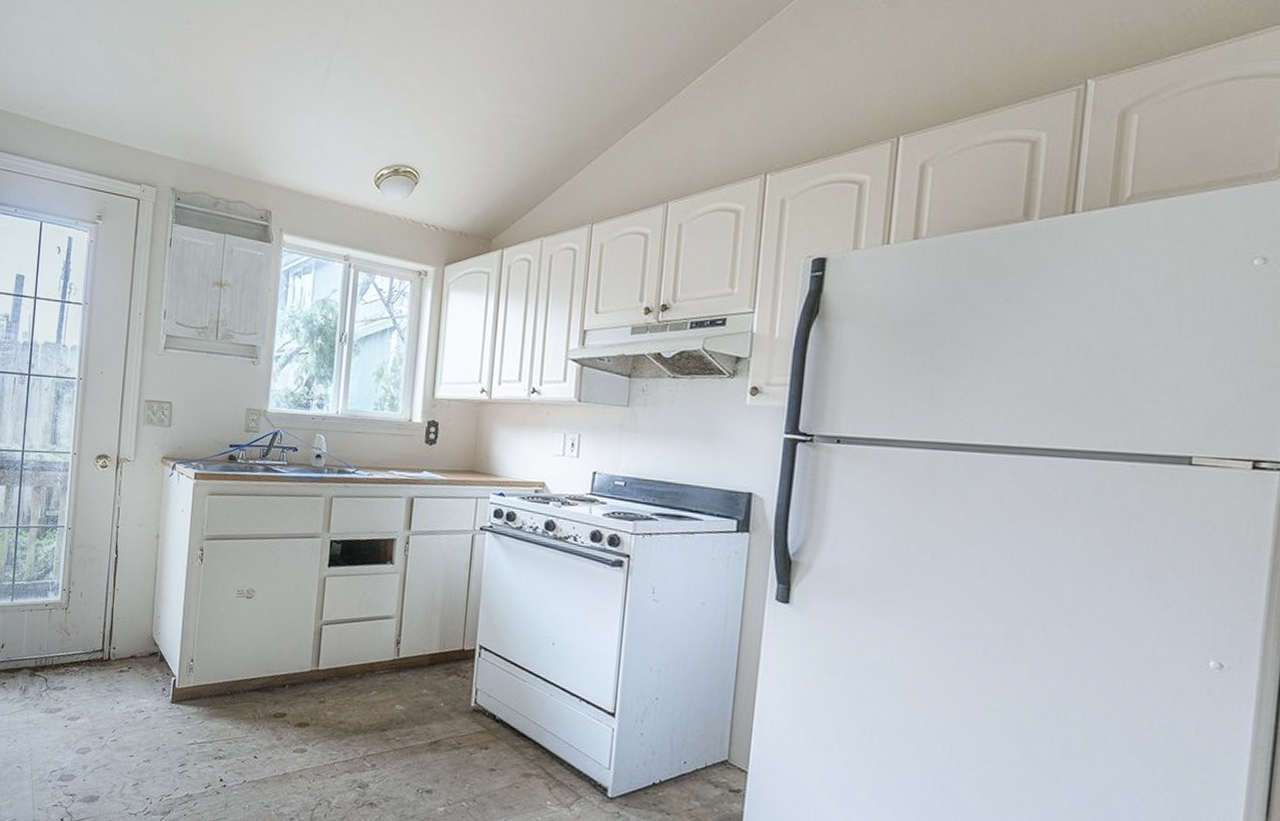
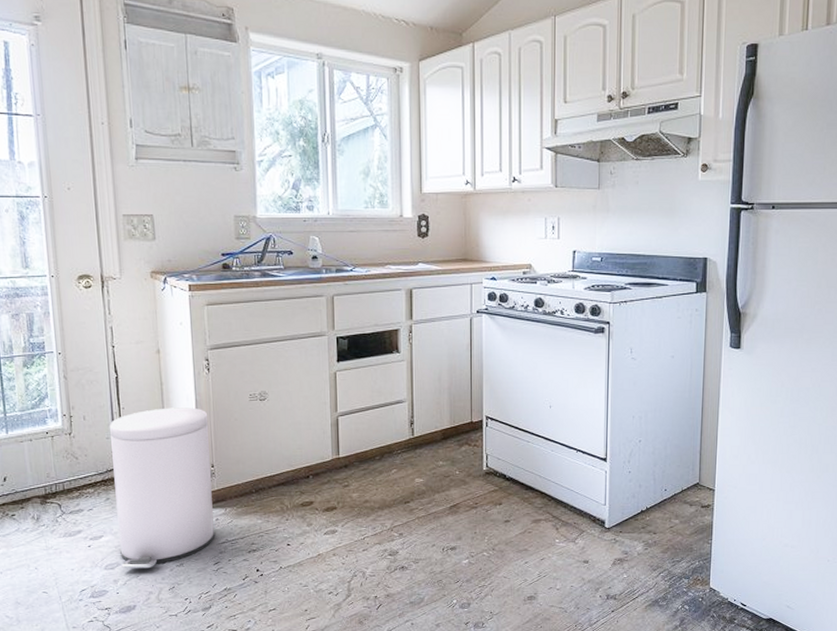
pedal bin: none [92,594,195,760] -> present [109,407,215,569]

